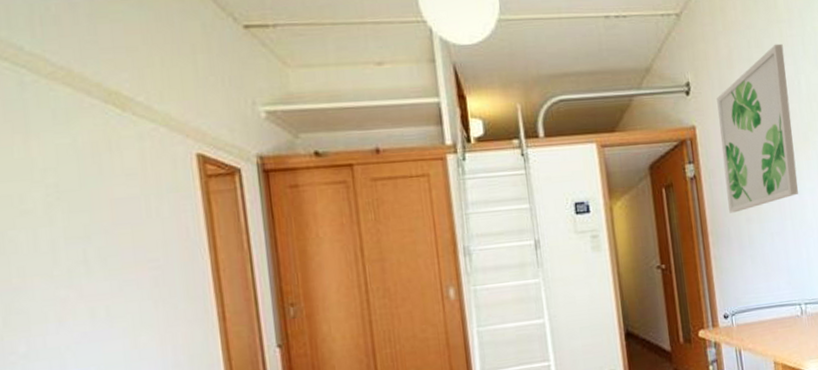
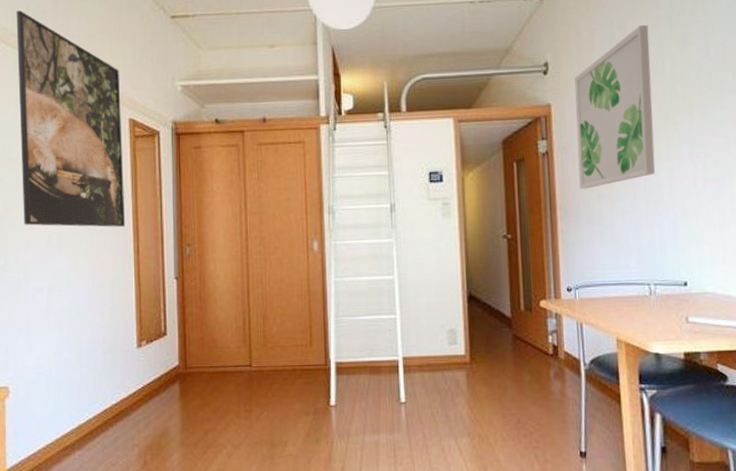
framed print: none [12,14,204,298] -> present [16,11,126,227]

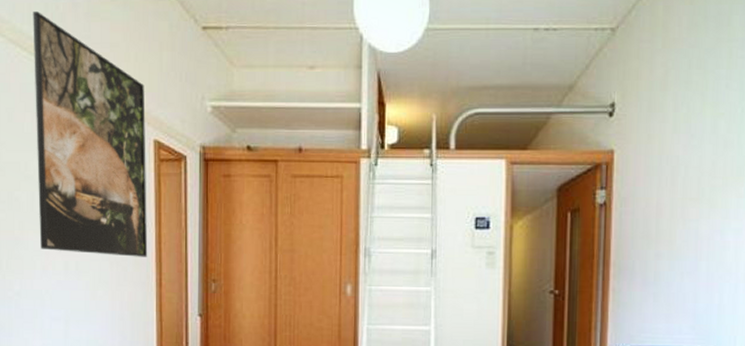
wall art: present [574,24,656,189] -> none [637,66,730,246]

